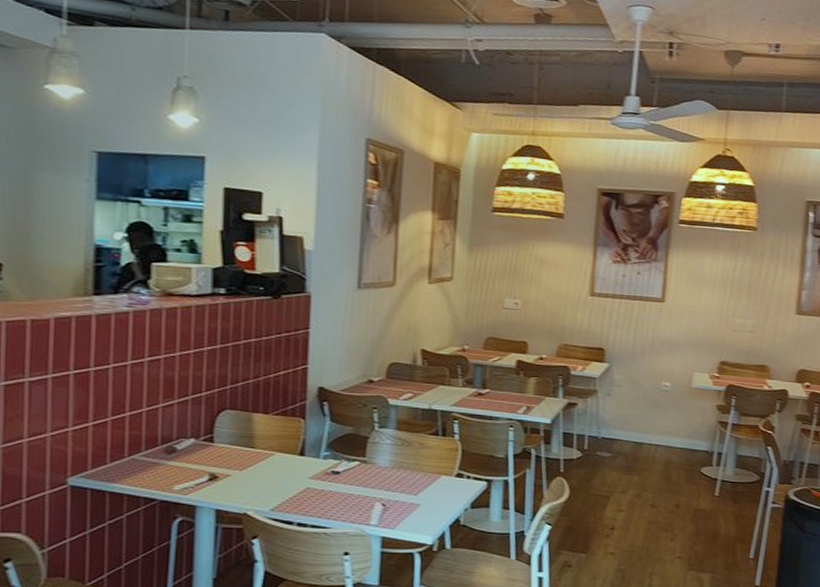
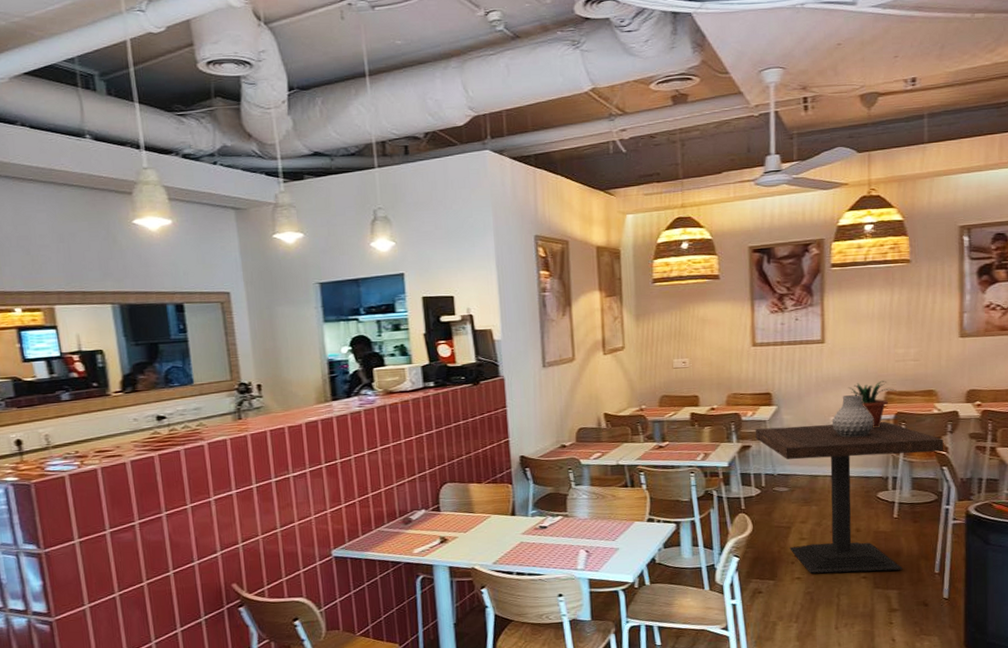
dining table: none [583,386,771,552] -> present [755,421,944,574]
vase: none [663,361,705,406] -> present [832,395,874,438]
potted plant: none [683,349,731,399] -> present [848,380,897,429]

